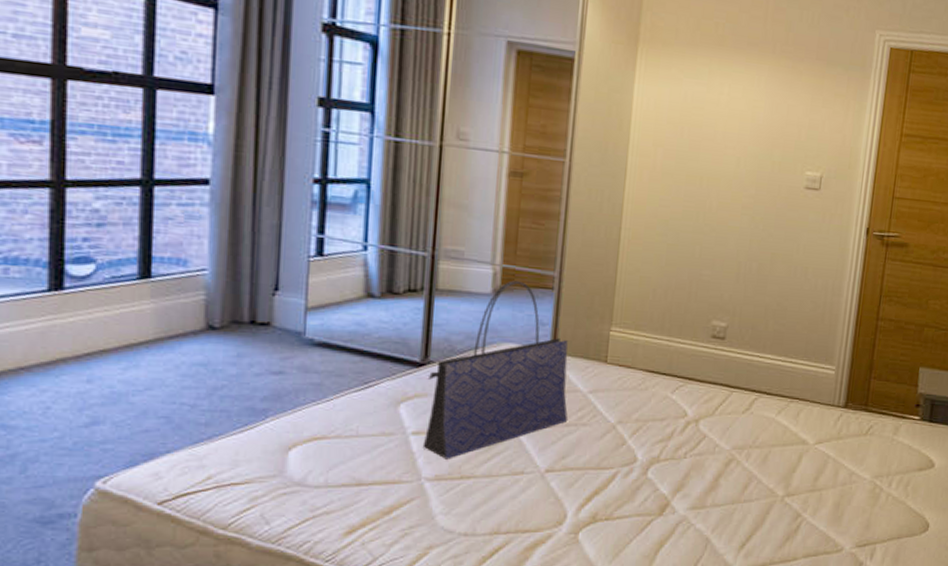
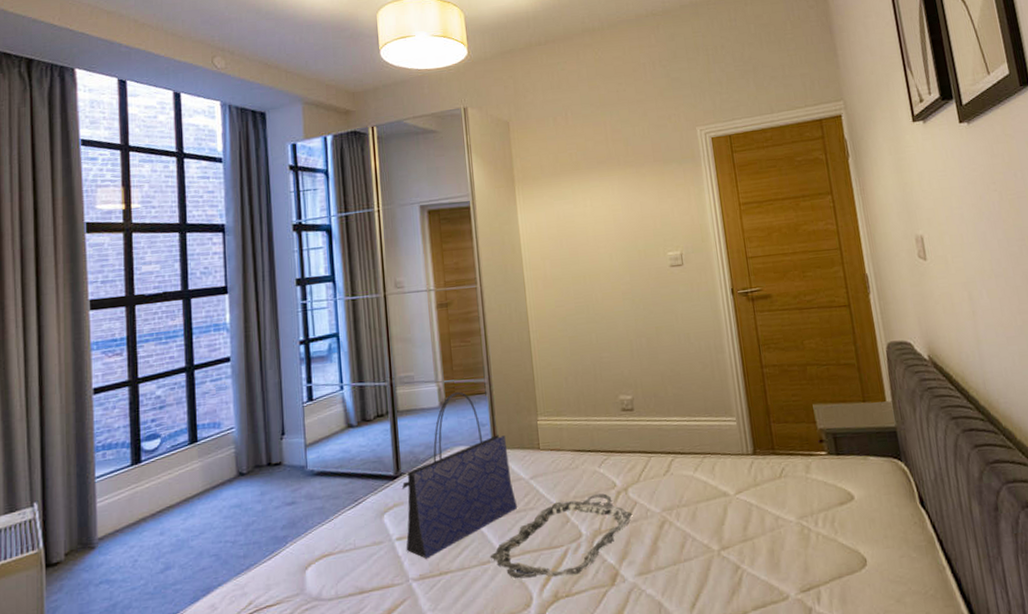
serving tray: none [526,420,699,499] -> present [491,493,633,579]

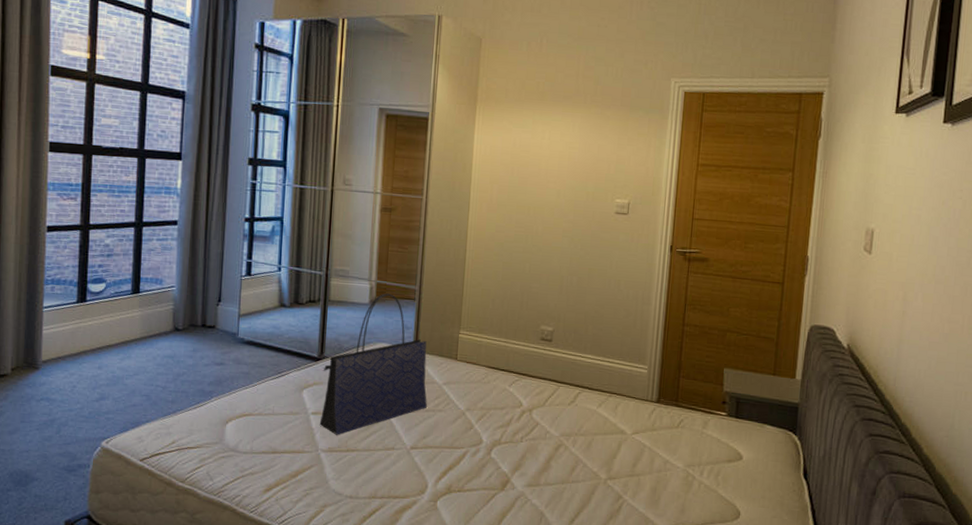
serving tray: present [491,493,633,579] -> none [396,409,533,475]

